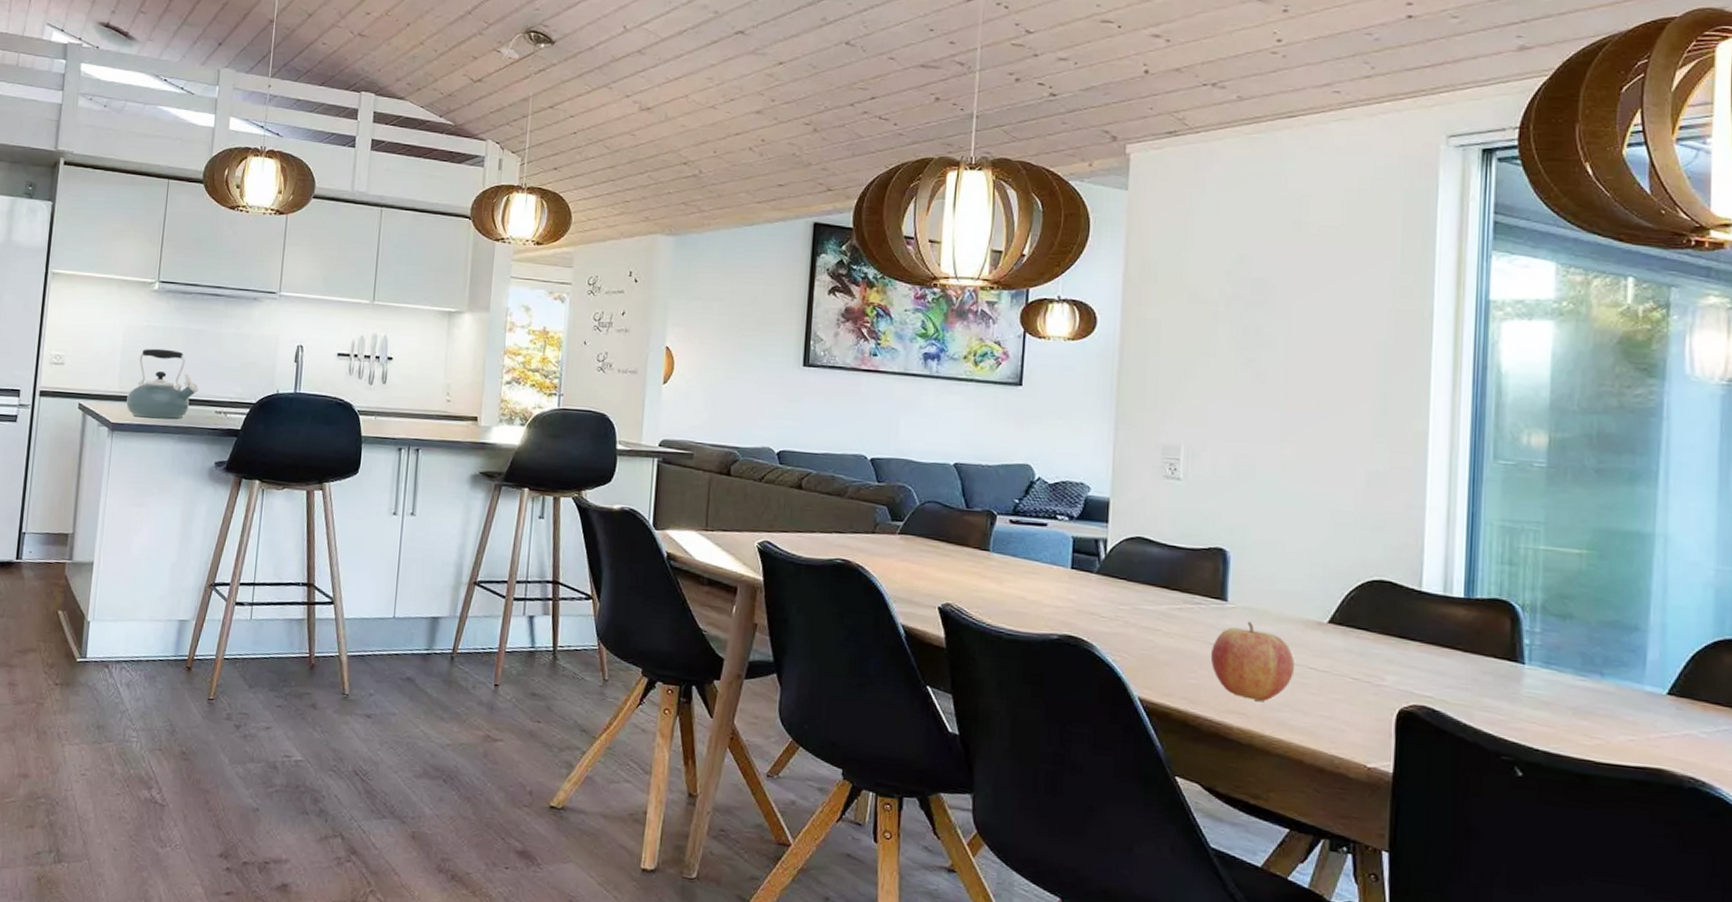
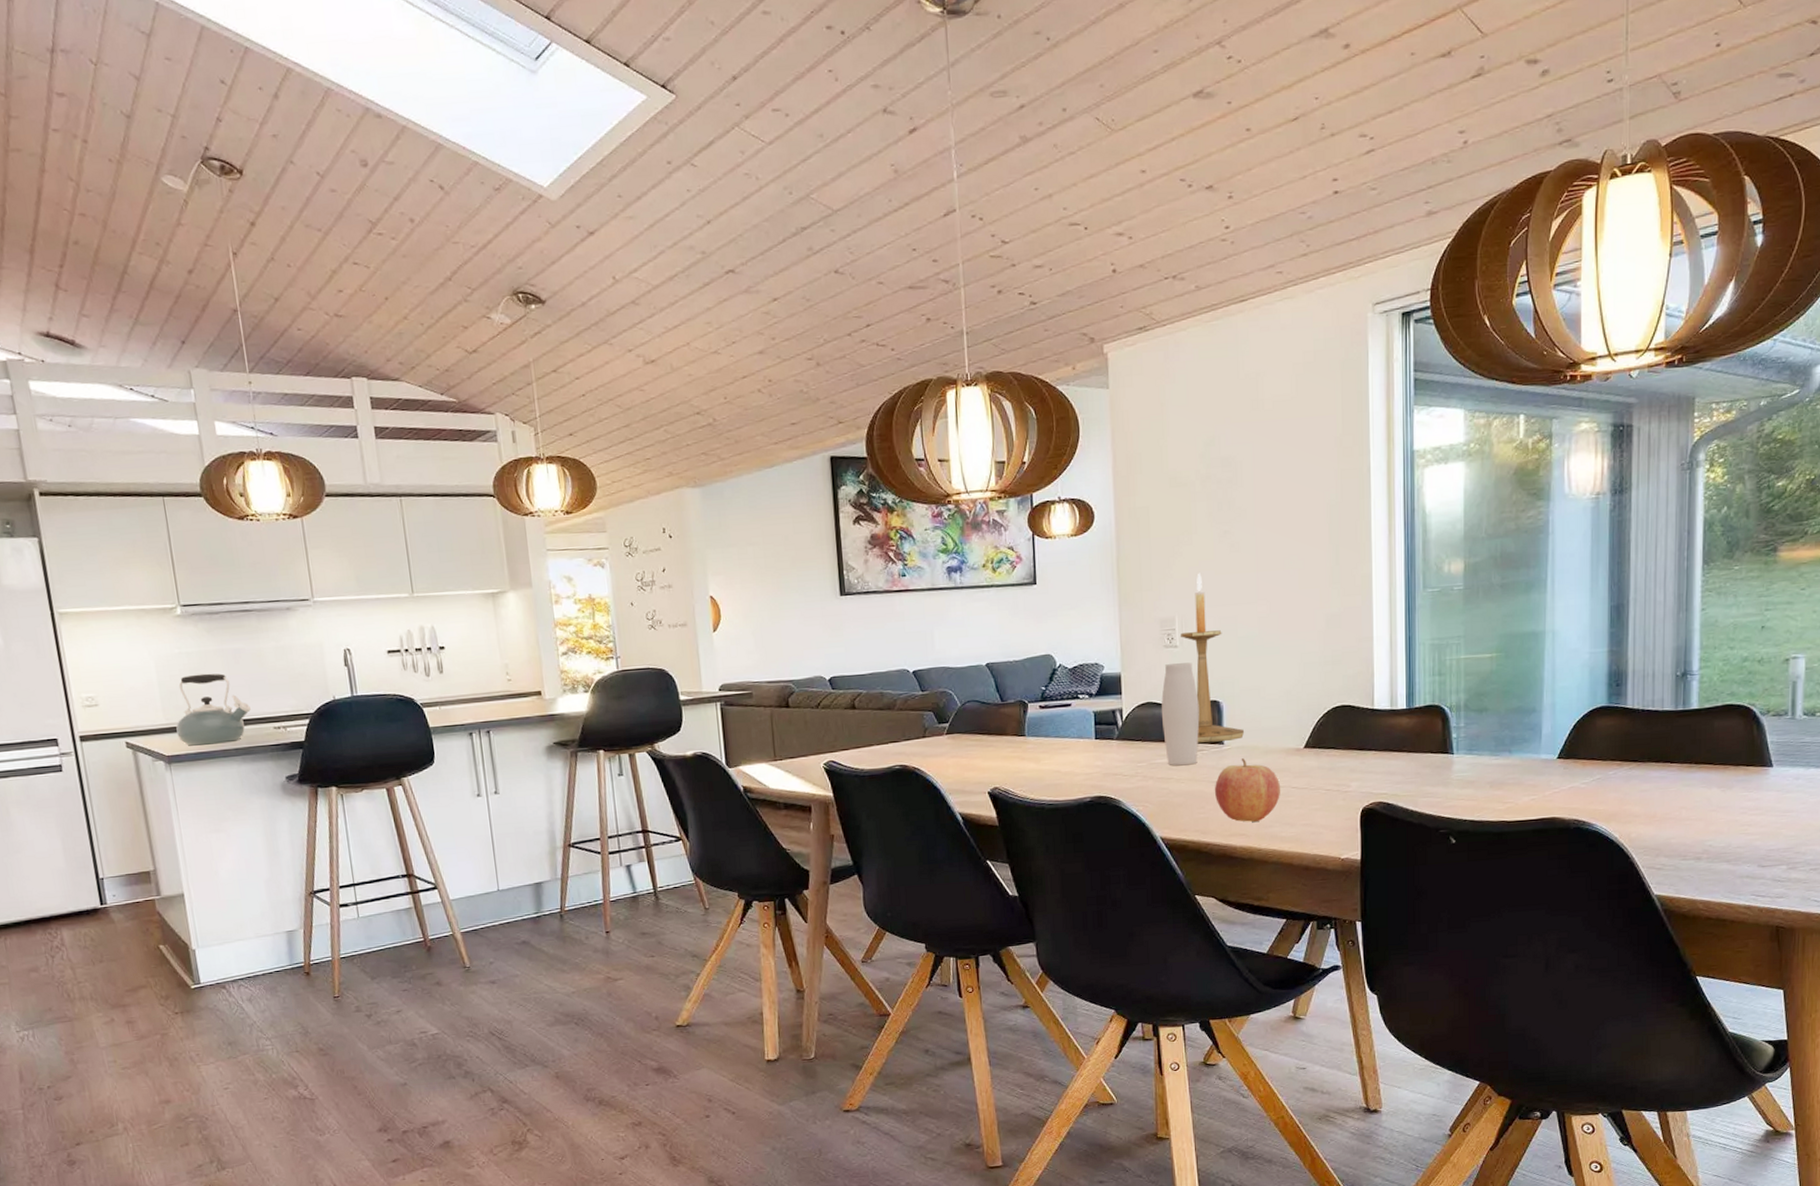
vase: none [1153,497,1201,619] -> present [1161,662,1200,766]
candlestick: none [1186,400,1255,599] -> present [1181,573,1245,743]

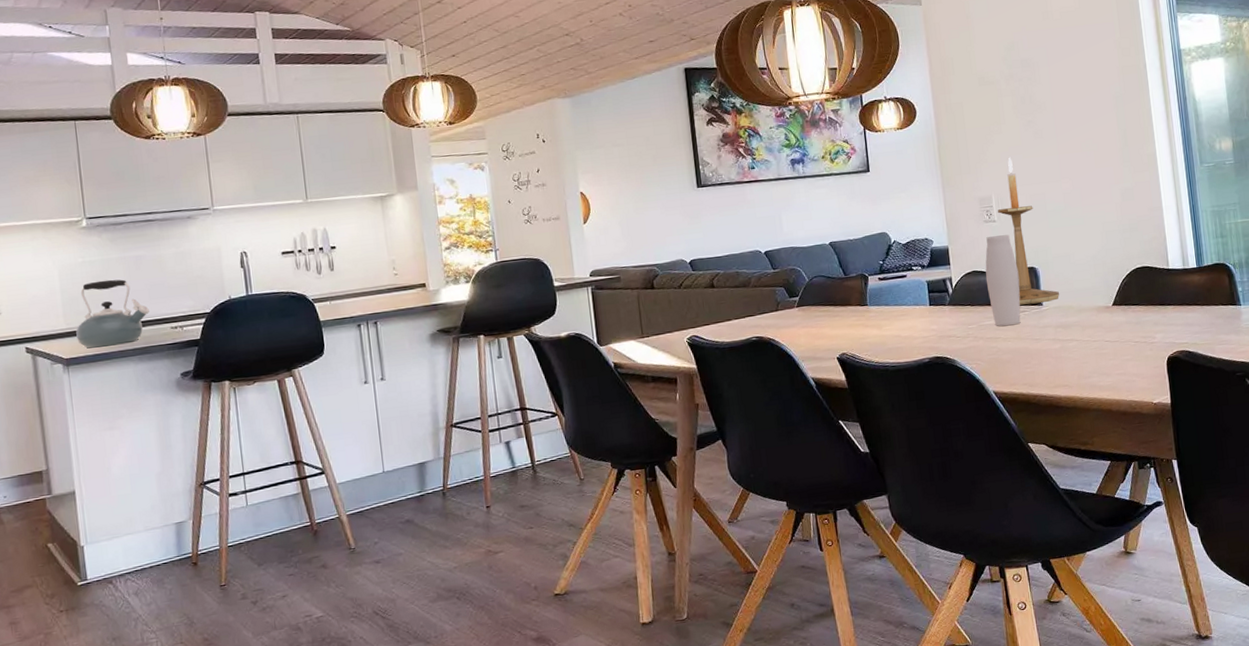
fruit: present [1214,758,1281,822] -> none [1037,317,1096,374]

